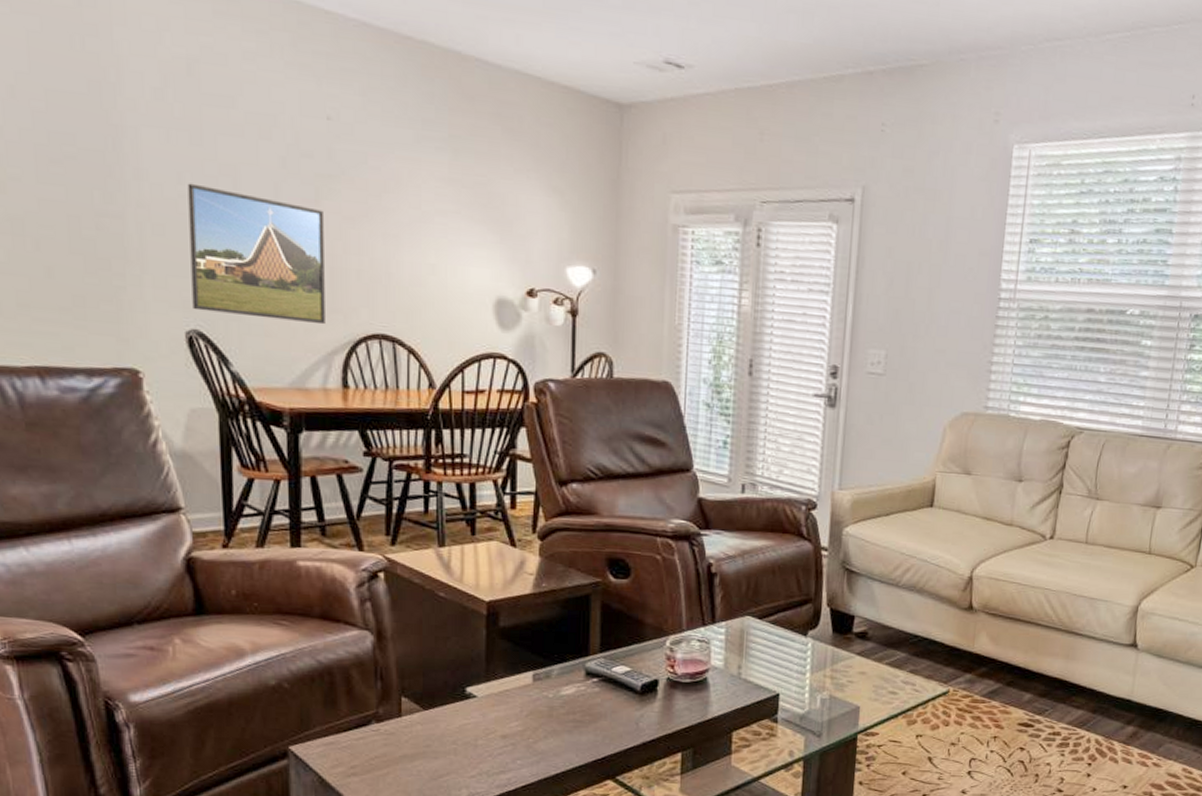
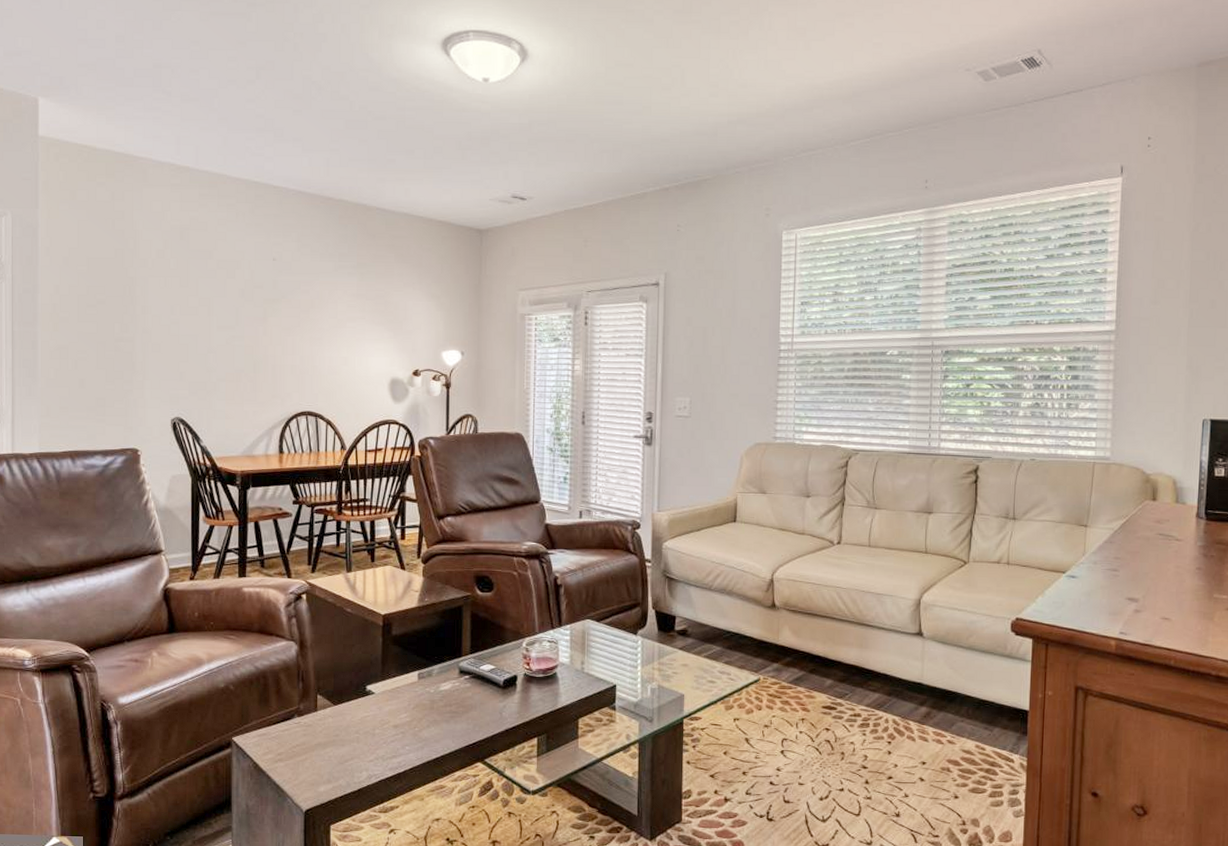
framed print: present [187,183,325,325] -> none [177,313,269,407]

